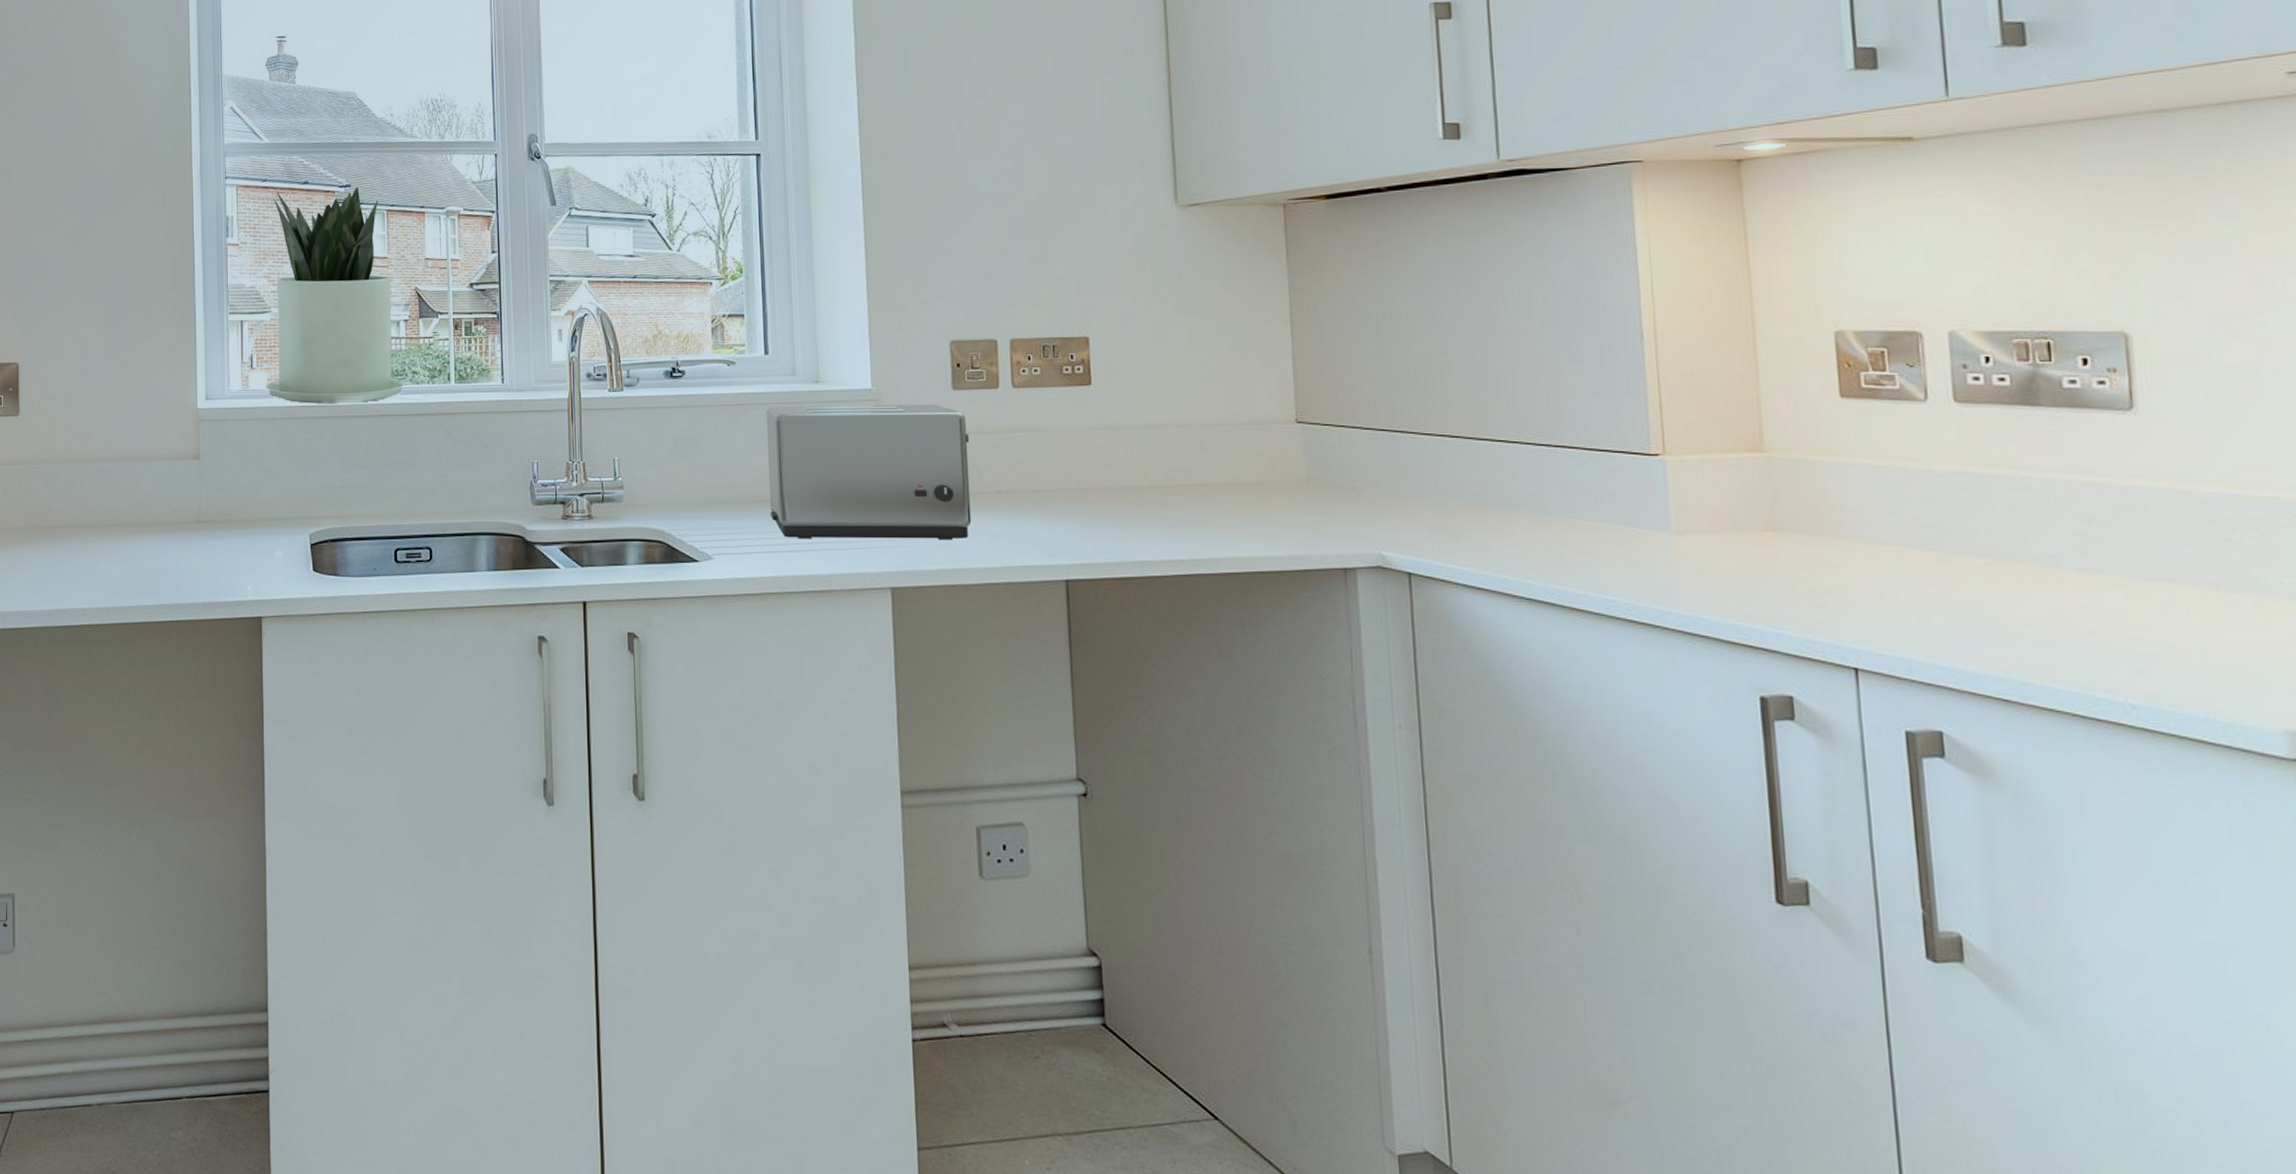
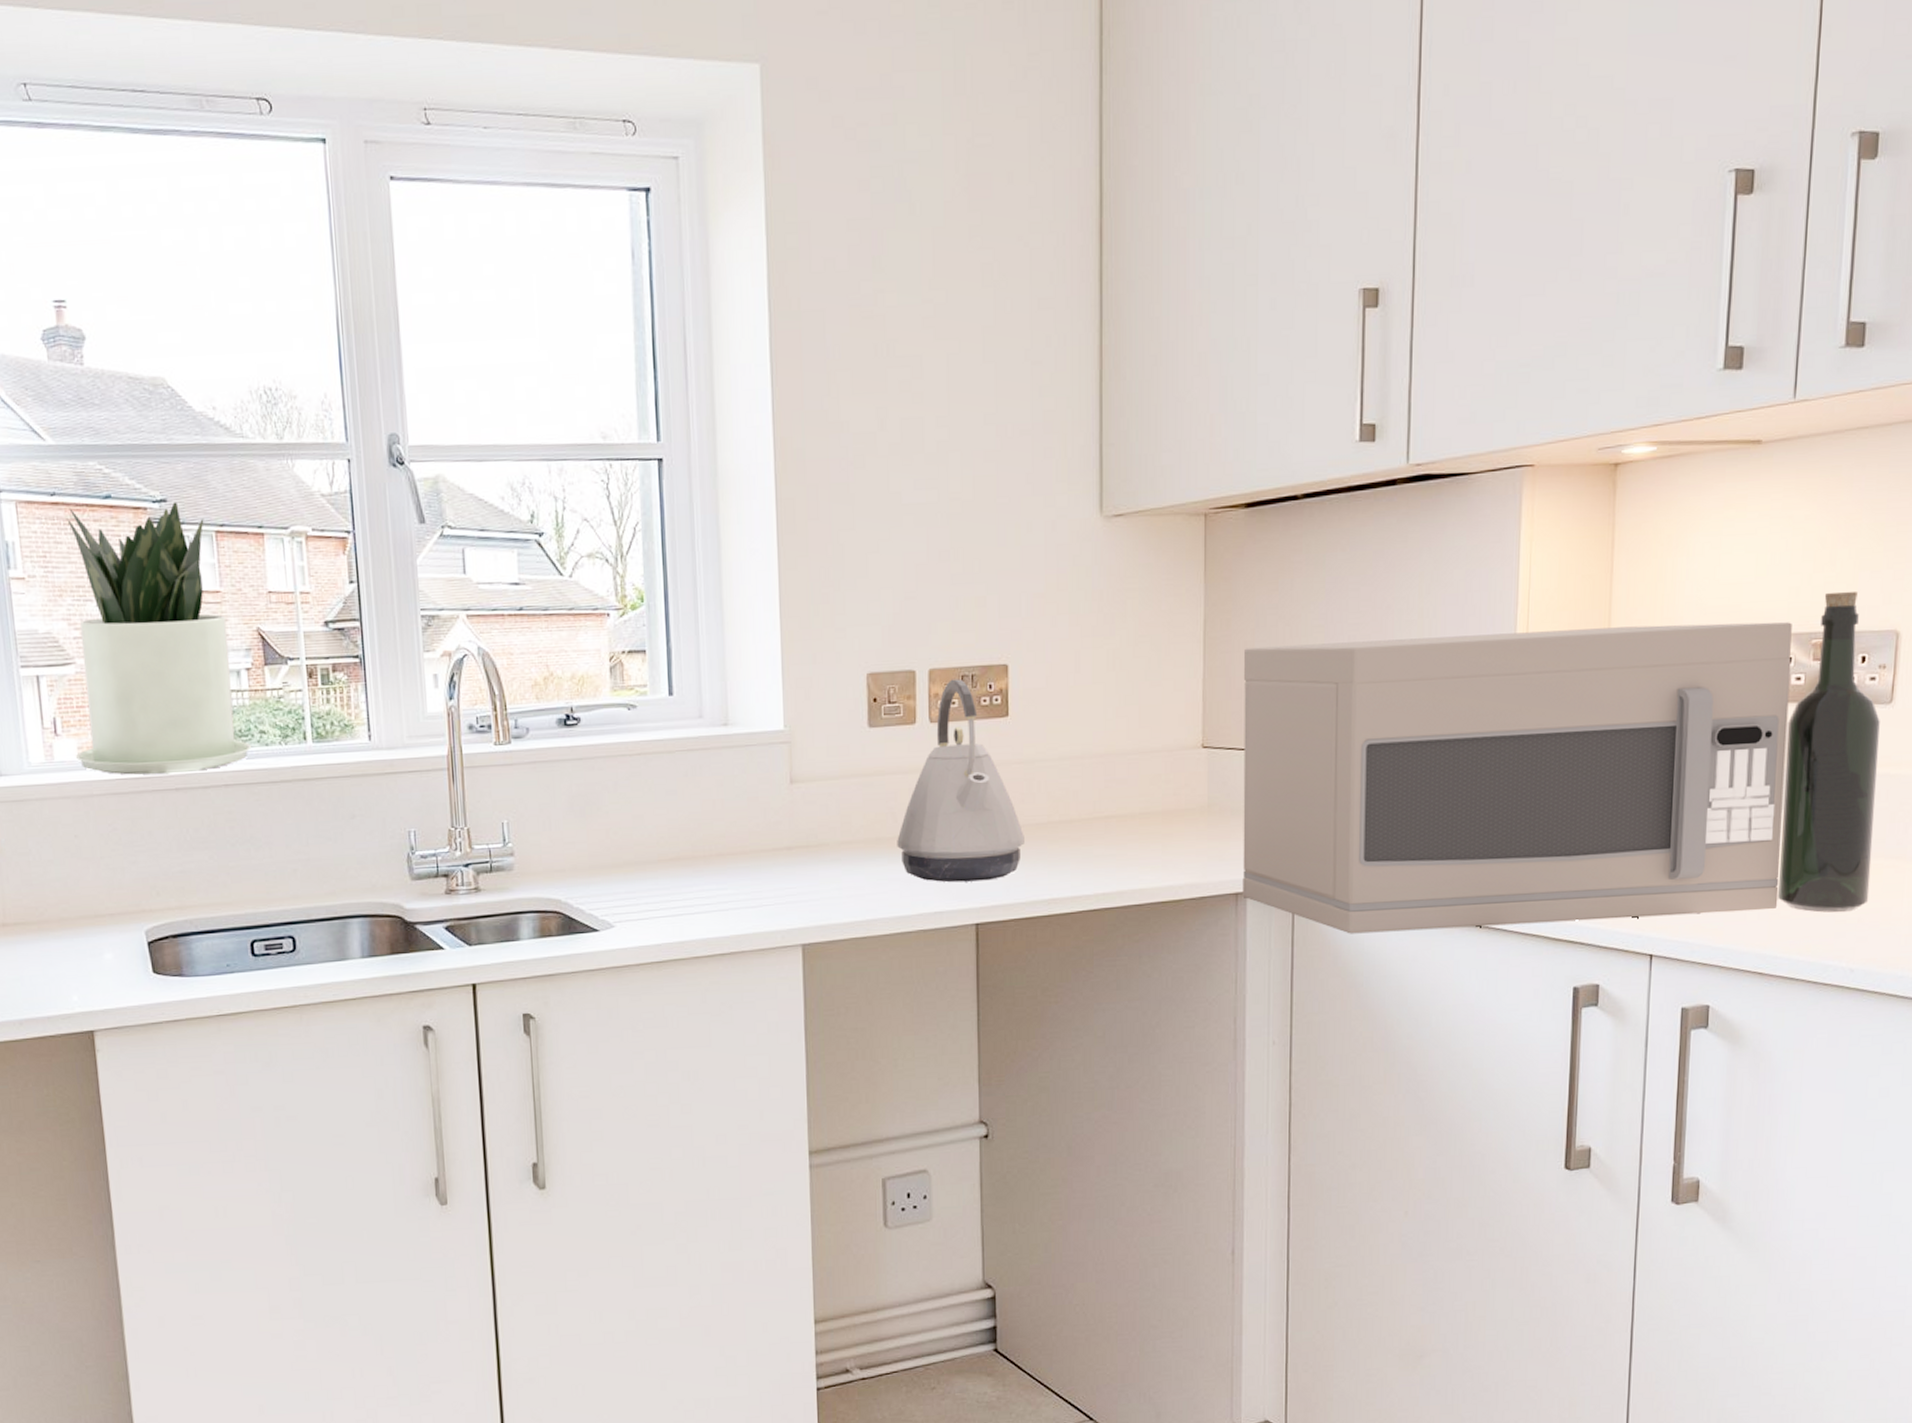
toaster: present [765,403,972,541] -> none [670,743,885,899]
kettle: none [983,349,1113,539] -> present [897,679,1024,883]
microwave: none [1334,319,2017,630] -> present [1242,622,1792,934]
wine bottle: none [1995,290,2143,639] -> present [1777,591,1880,913]

